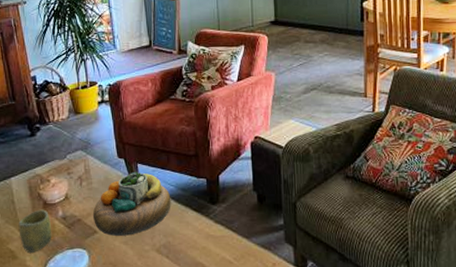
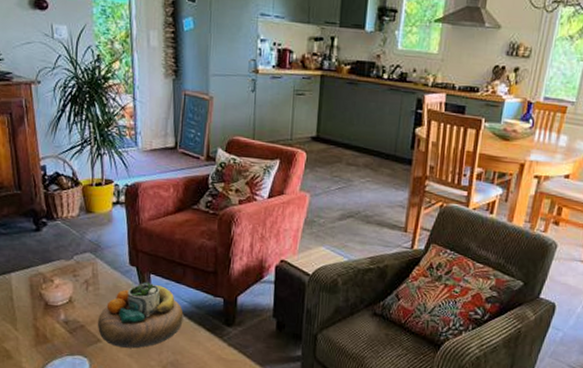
cup: present [18,209,52,253] -> none [16,310,52,355]

